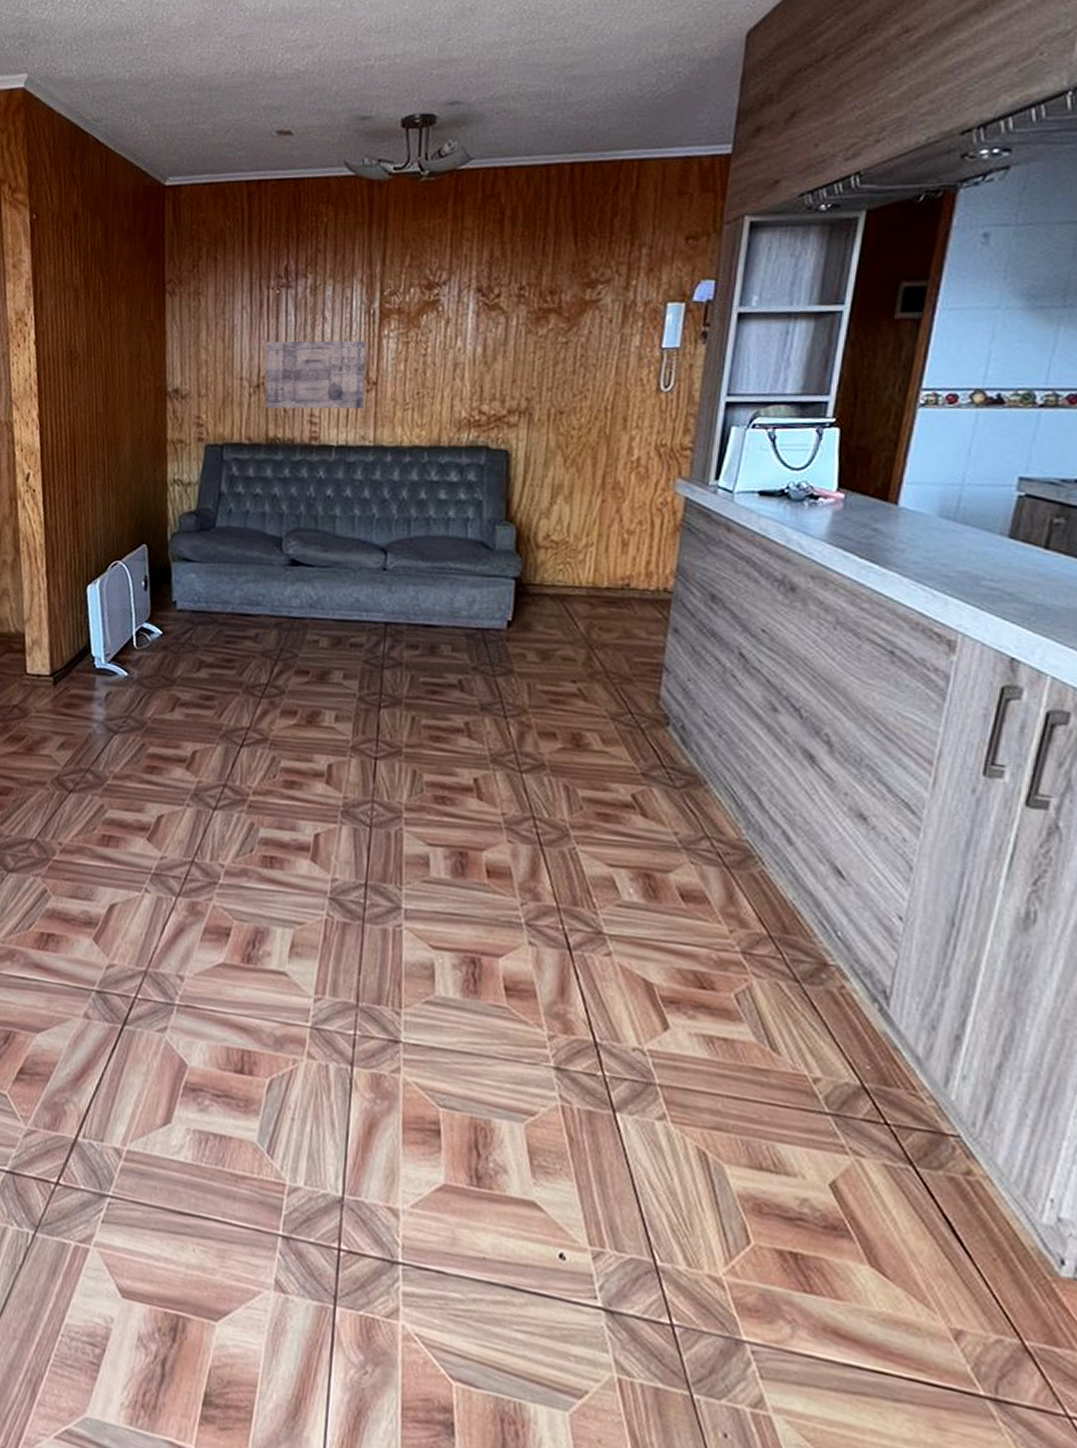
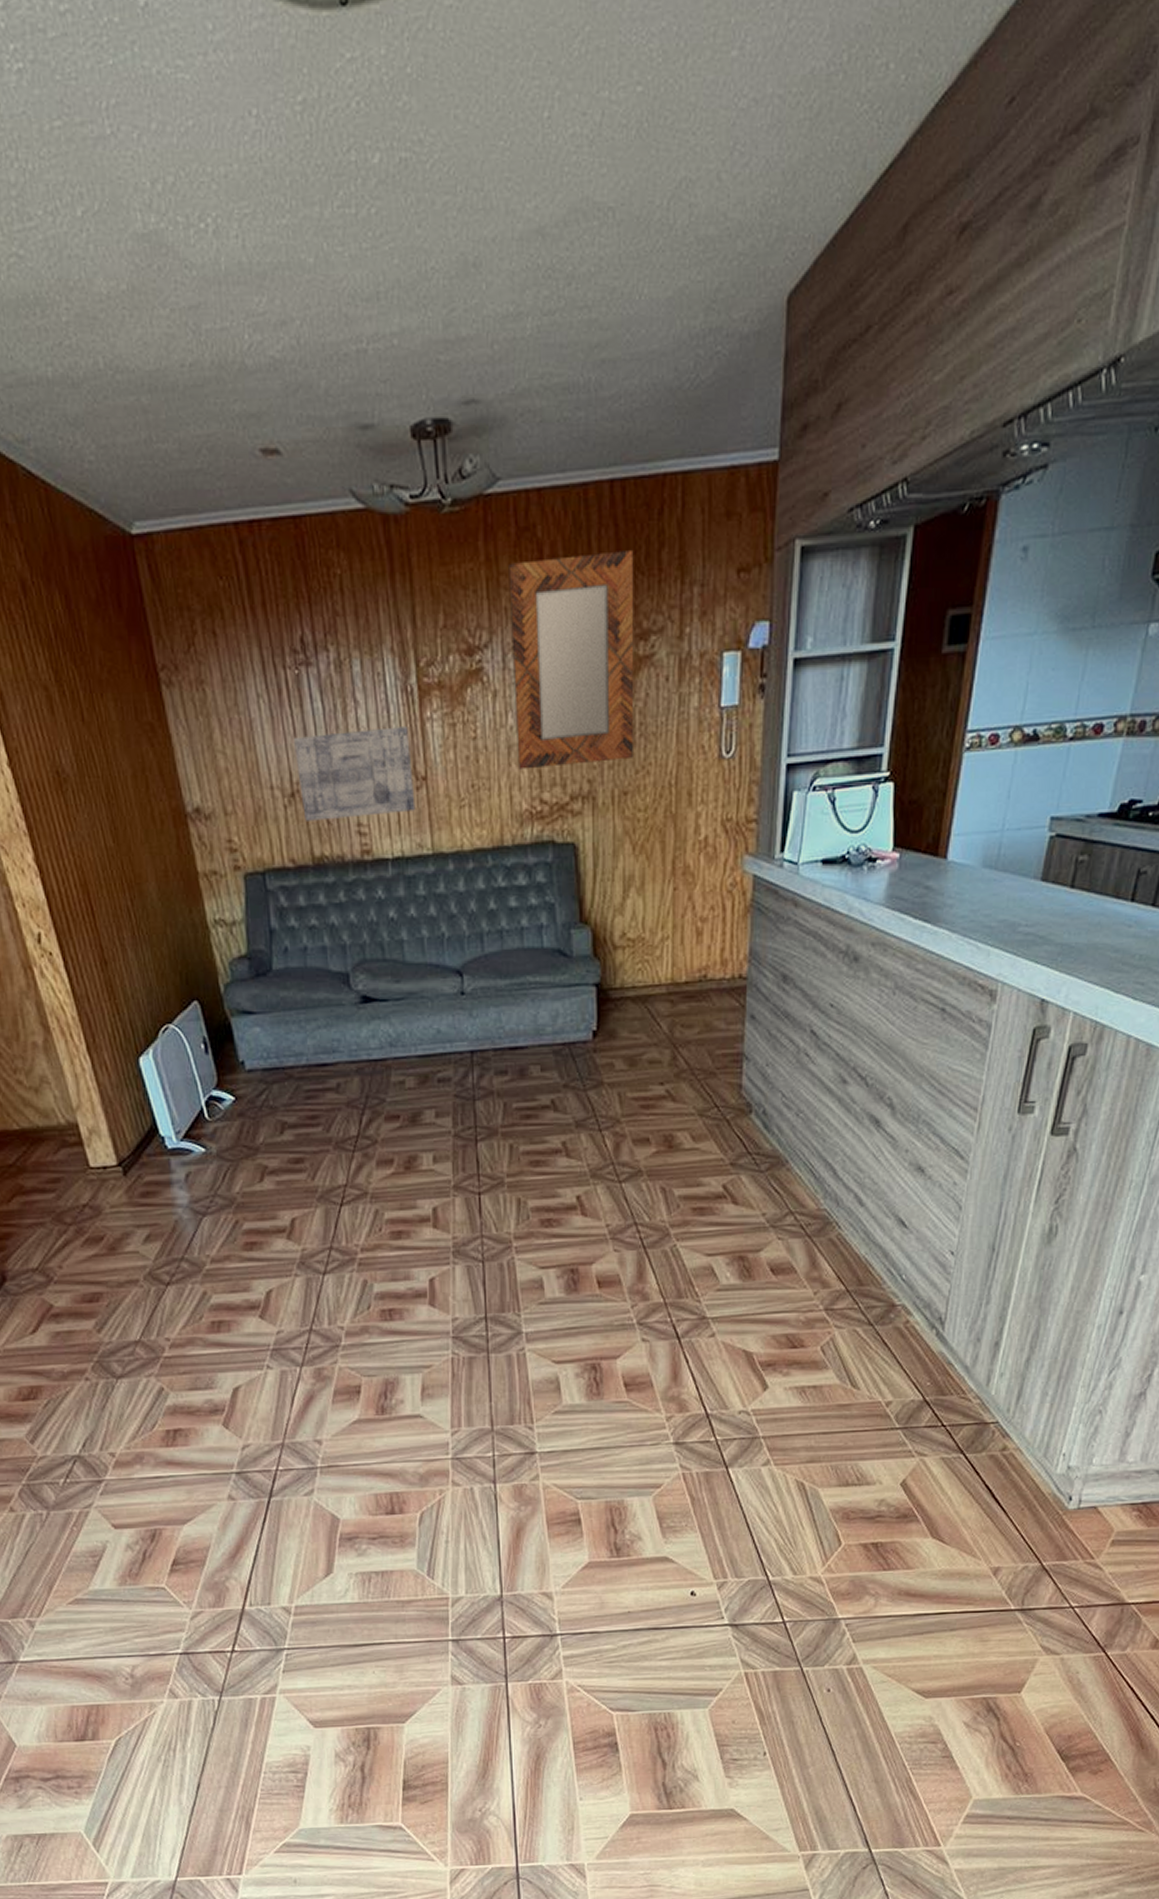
home mirror: none [462,217,588,385] -> present [508,551,634,770]

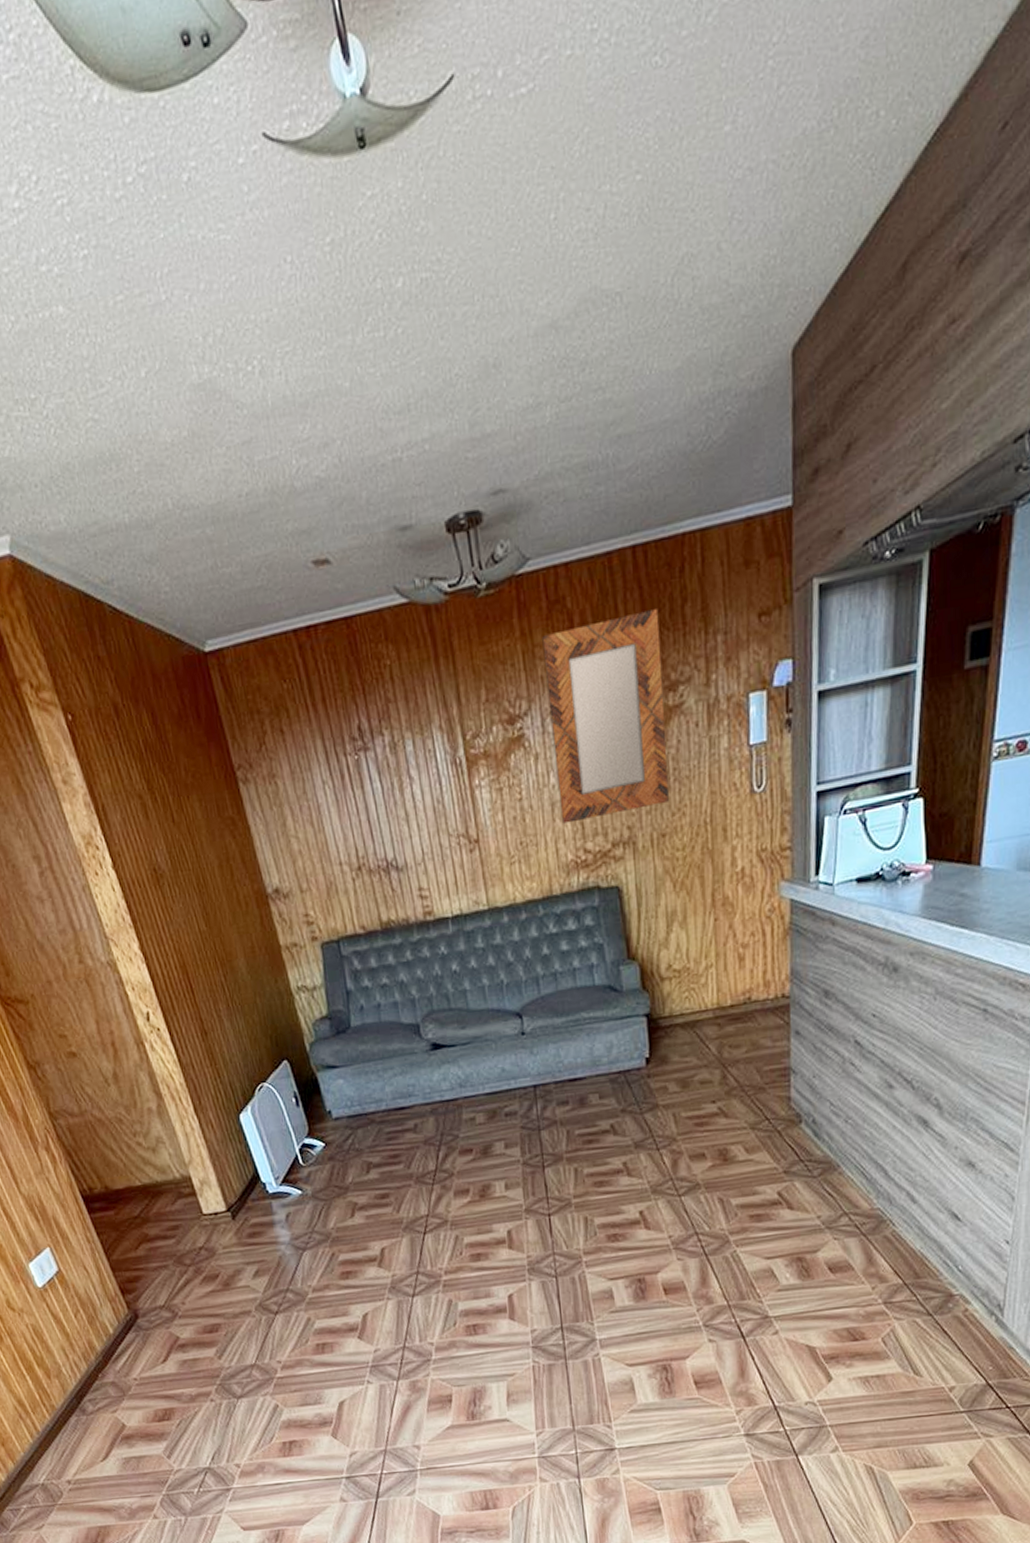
wall art: present [293,727,416,821] -> none [356,796,470,891]

